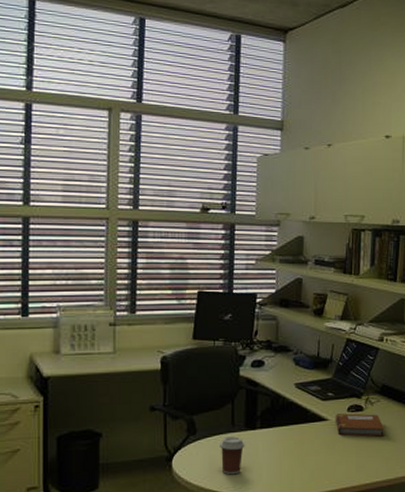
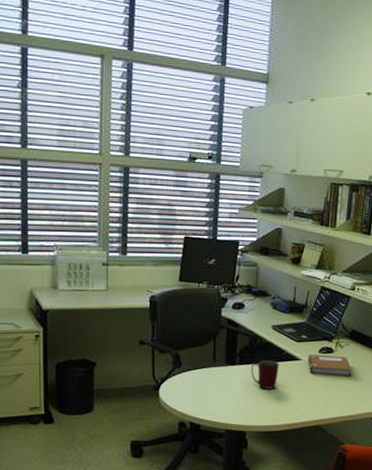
coffee cup: present [220,436,245,475] -> none [202,371,225,404]
mug: none [273,422,304,455] -> present [250,360,279,389]

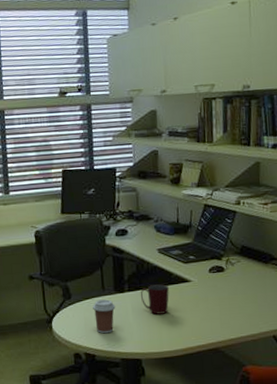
coffee cup: none [202,371,225,404] -> present [93,299,116,334]
notebook: present [307,355,352,377] -> none [197,274,246,296]

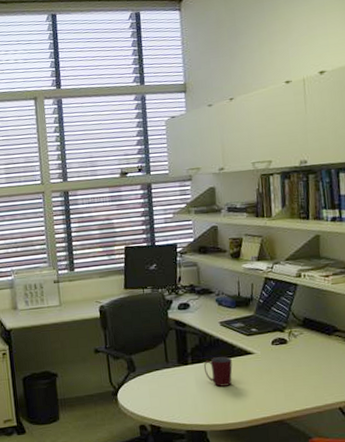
coffee cup: present [93,299,116,334] -> none [157,372,180,406]

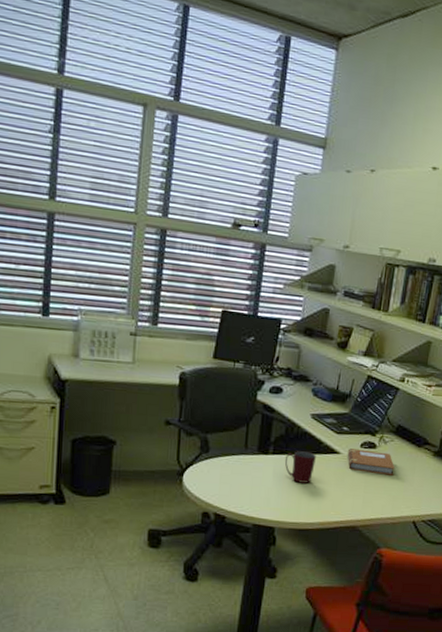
notebook: none [260,346,310,368] -> present [347,448,395,476]

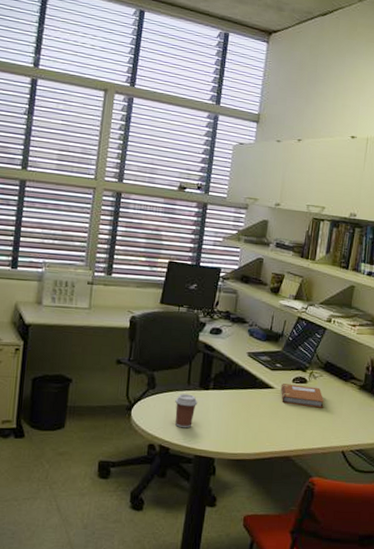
coffee cup: none [231,458,256,496] -> present [175,394,198,429]
mug: present [284,451,316,483] -> none [223,386,252,416]

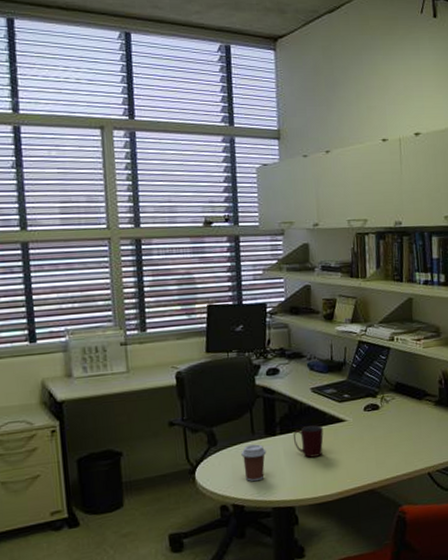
mug: none [223,386,252,416] -> present [293,425,324,458]
notebook: present [280,384,324,408] -> none [352,411,401,435]

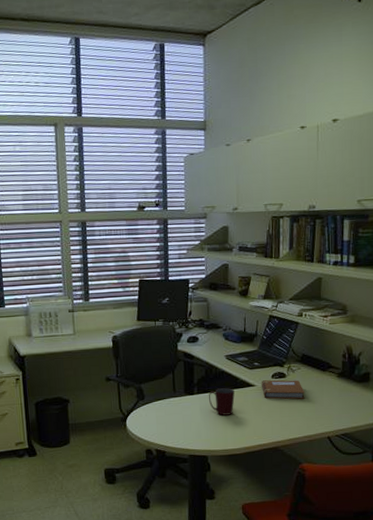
coffee cup: present [241,444,267,482] -> none [164,400,185,432]
notebook: none [352,411,401,435] -> present [261,380,305,400]

